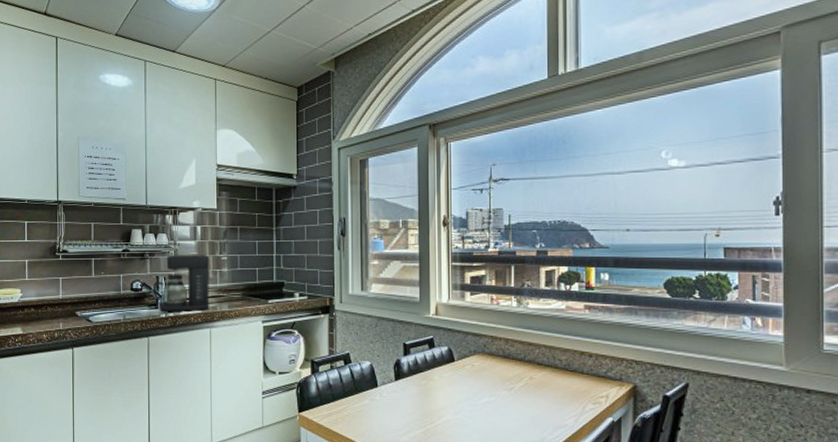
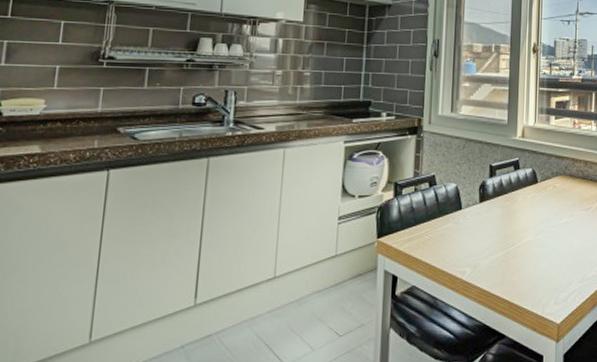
coffee maker: present [152,255,209,312] -> none [219,68,290,130]

